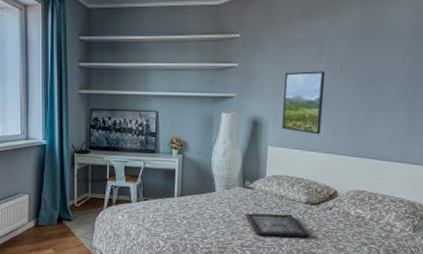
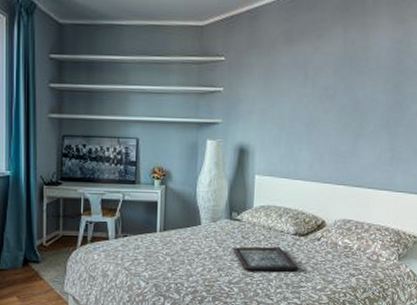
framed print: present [282,71,326,135] -> none [269,97,311,163]

